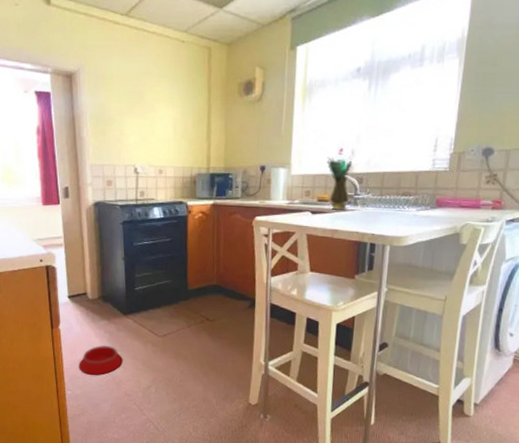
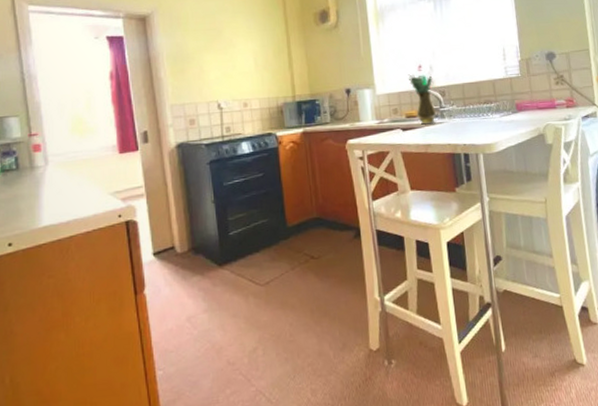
pet bowl: present [78,346,123,375] -> none [170,306,222,346]

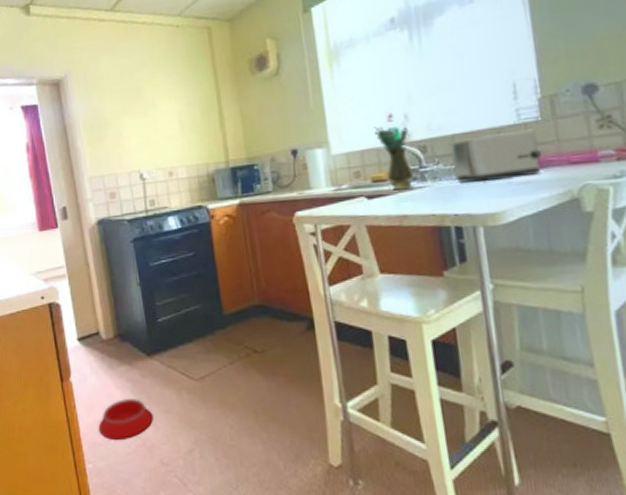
pet bowl: none [170,306,222,346] -> present [98,399,153,440]
toaster: none [461,82,521,120] -> present [450,129,541,182]

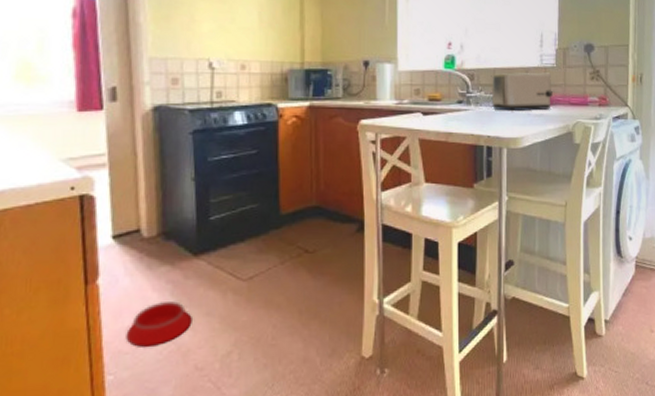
vase: present [373,125,414,190] -> none [435,51,463,110]

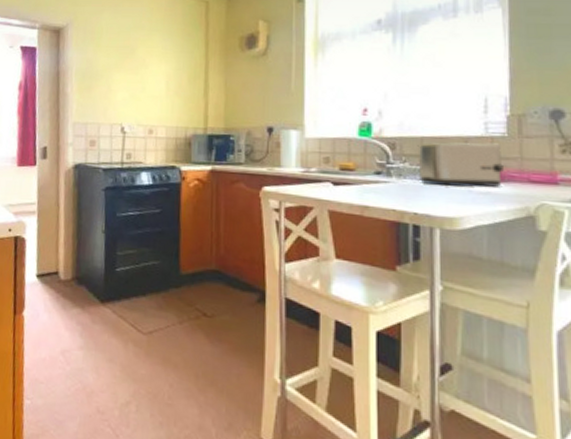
pet bowl: present [126,301,192,347] -> none [42,341,97,382]

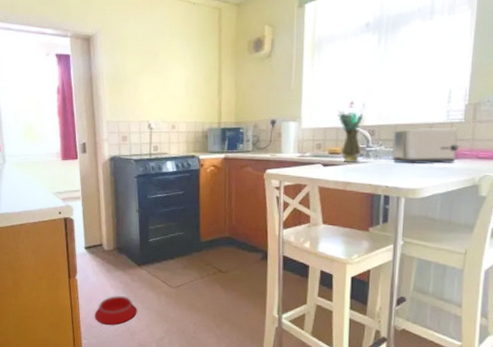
pet bowl: none [42,341,97,382] -> present [94,296,137,325]
vase: none [348,118,381,182] -> present [337,110,364,163]

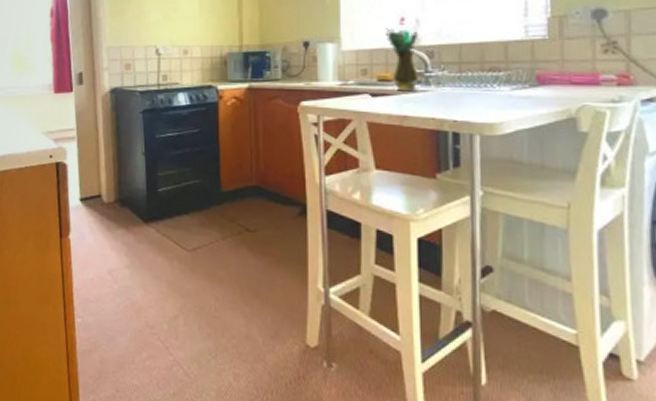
pet bowl: present [94,296,137,325] -> none [90,261,144,299]
toaster: present [392,127,458,163] -> none [458,46,544,91]

